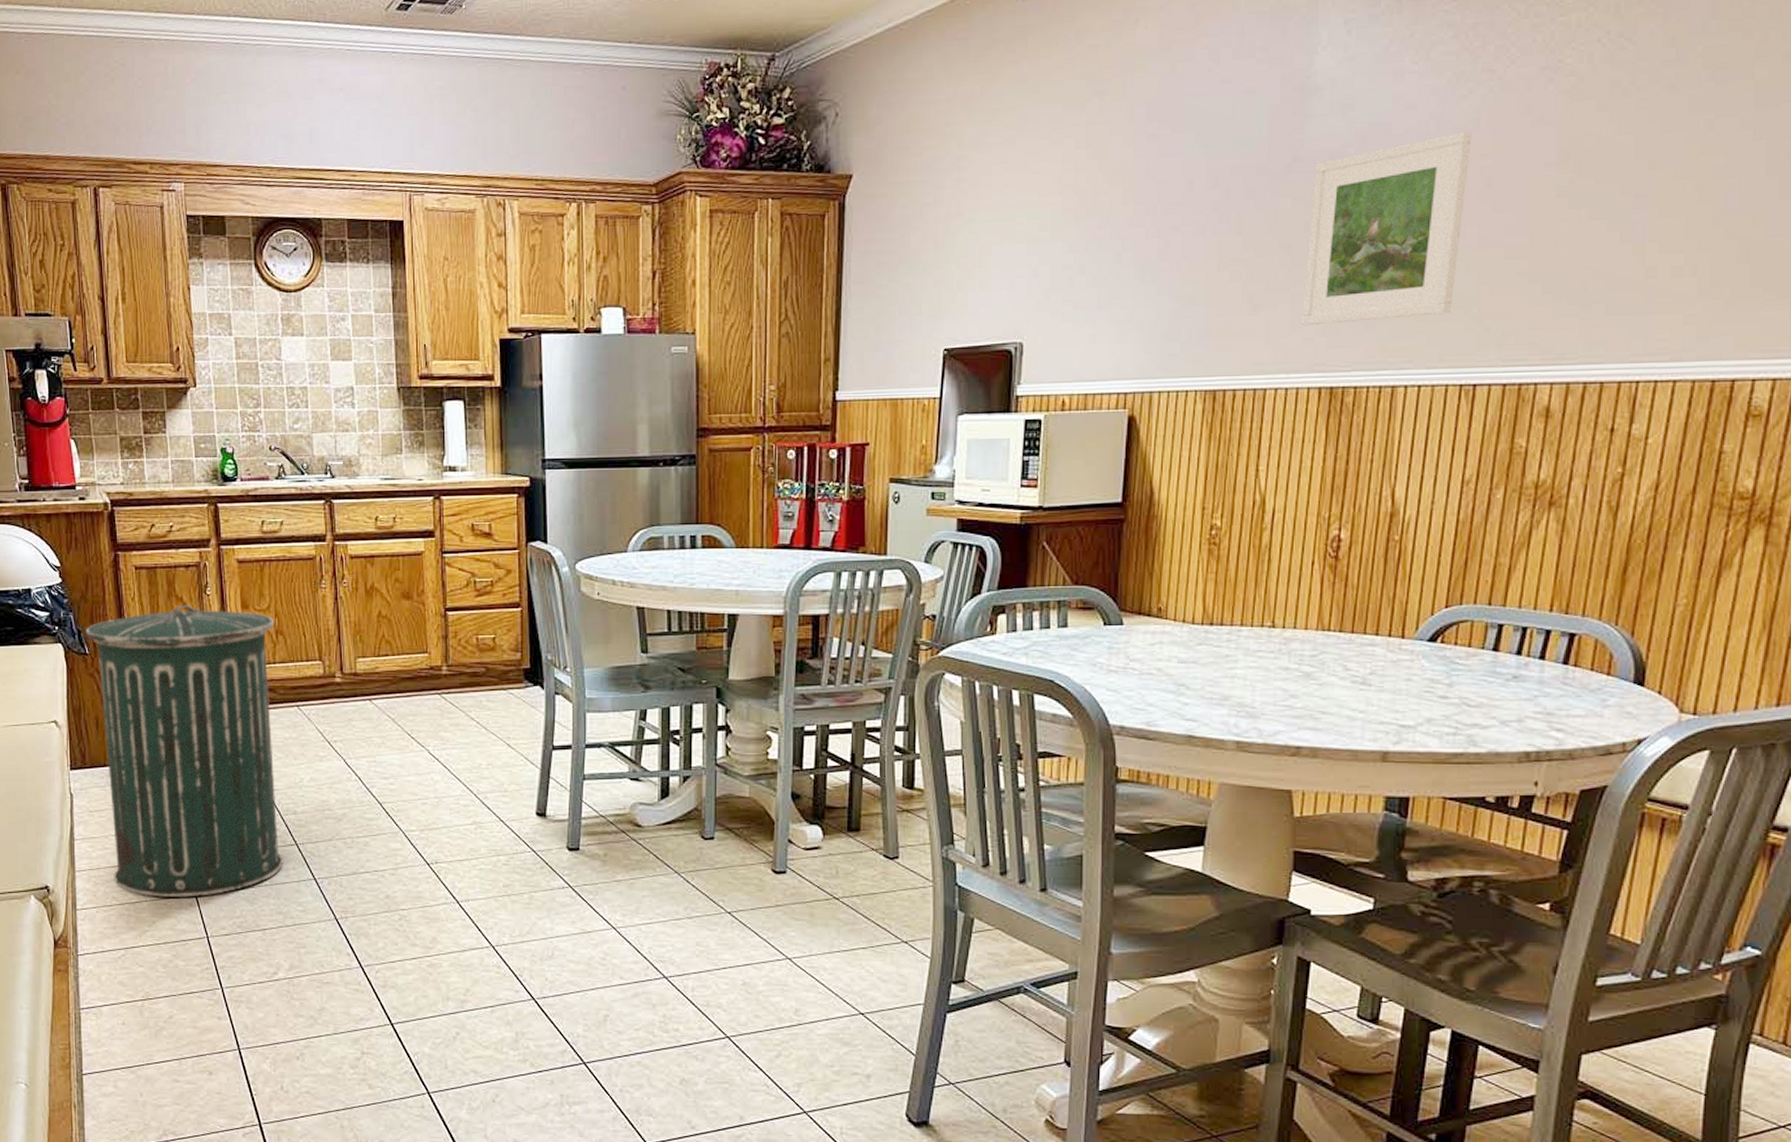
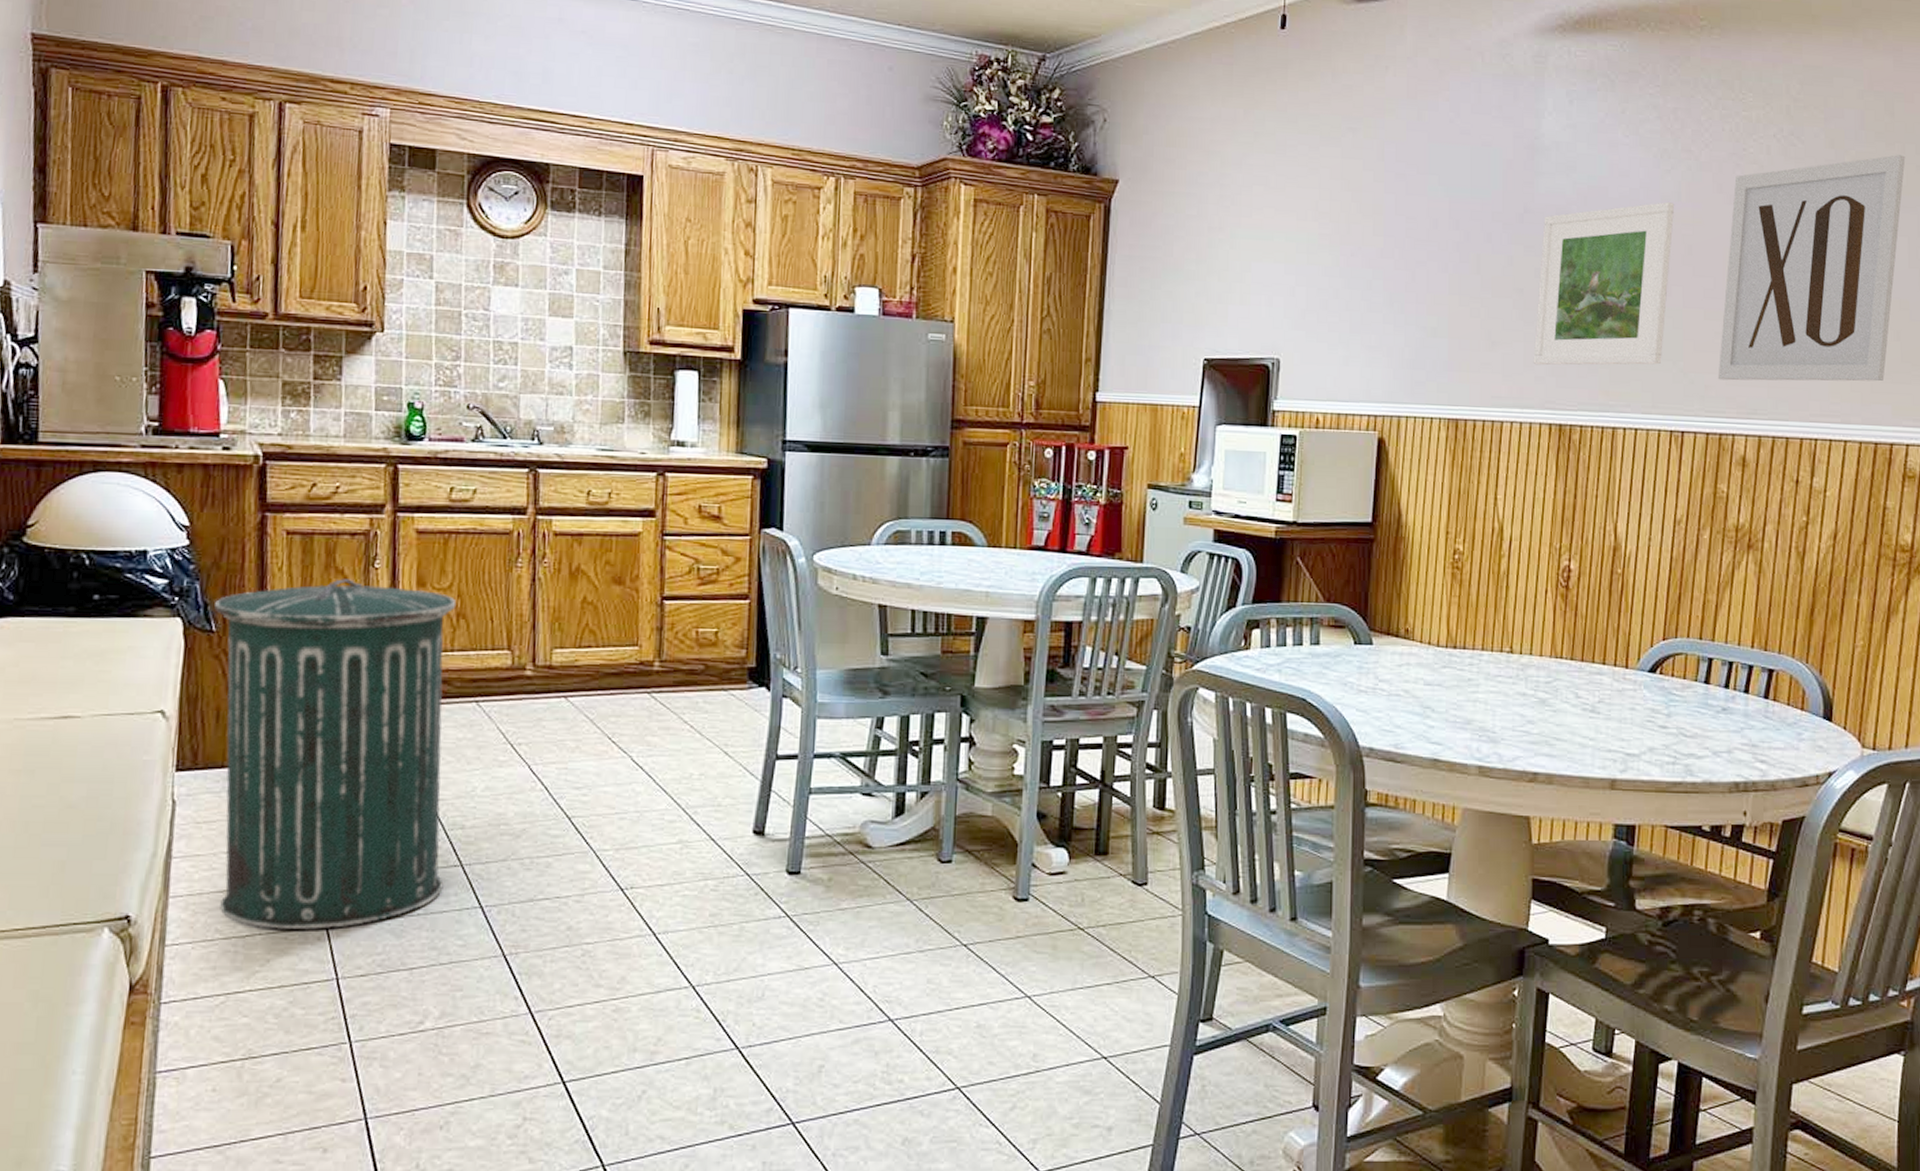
wall art: none [1518,44,1769,325] -> present [1717,155,1906,382]

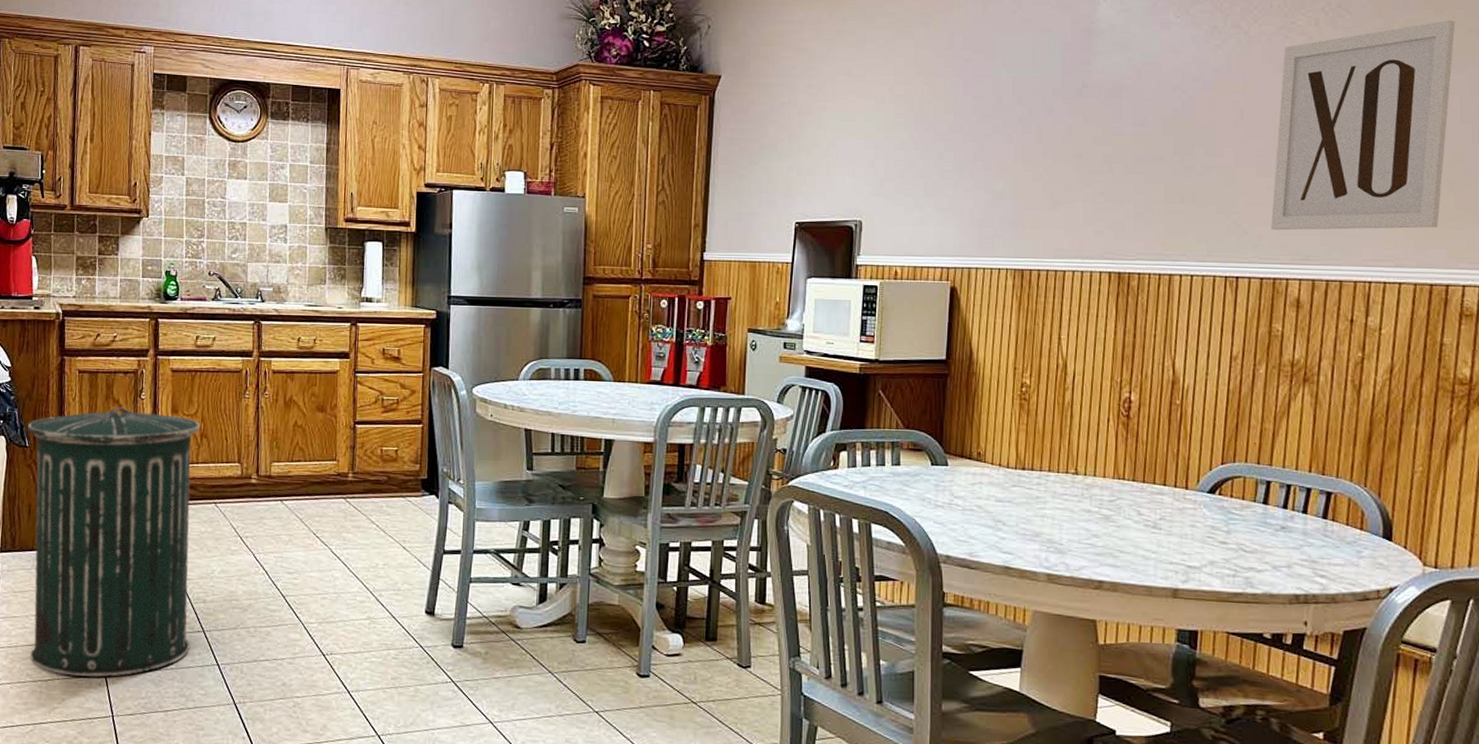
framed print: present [1533,202,1675,366] -> none [1092,73,1226,221]

